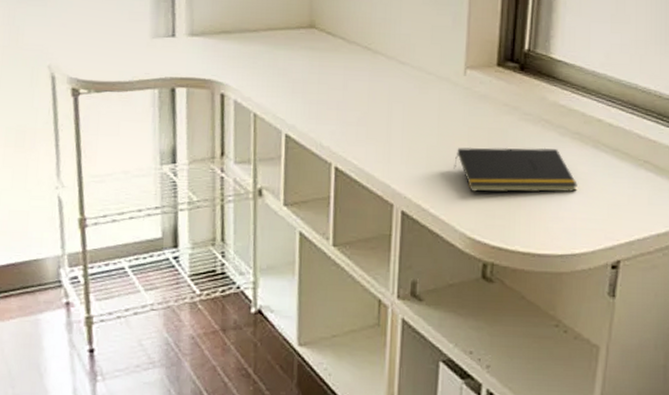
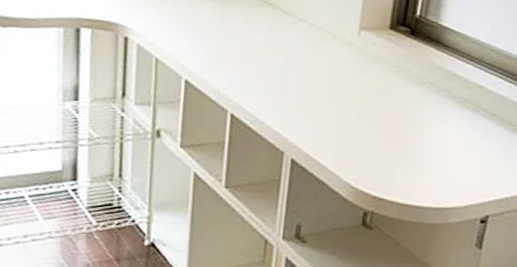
notepad: present [454,147,577,193] -> none [342,103,456,151]

